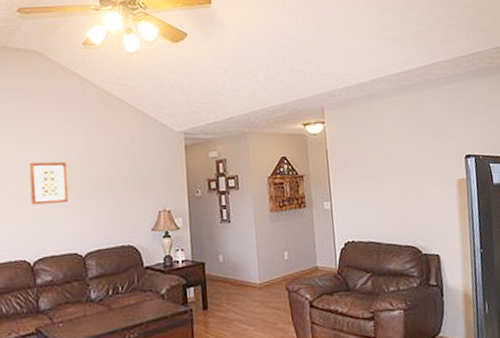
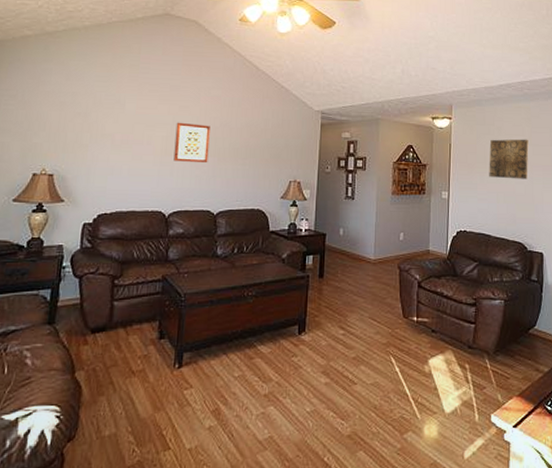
wall art: none [368,135,414,181] -> present [489,139,529,179]

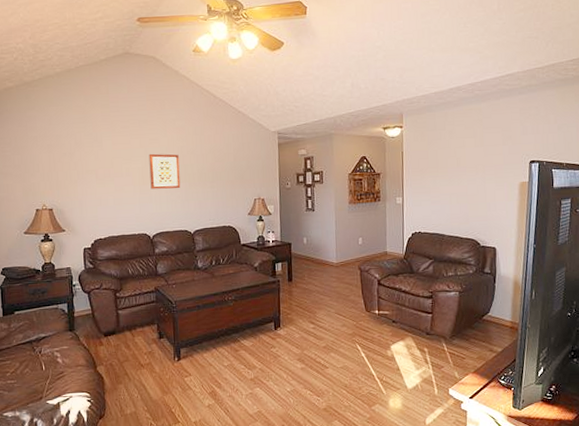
wall art: present [489,139,529,179] -> none [441,140,481,181]

